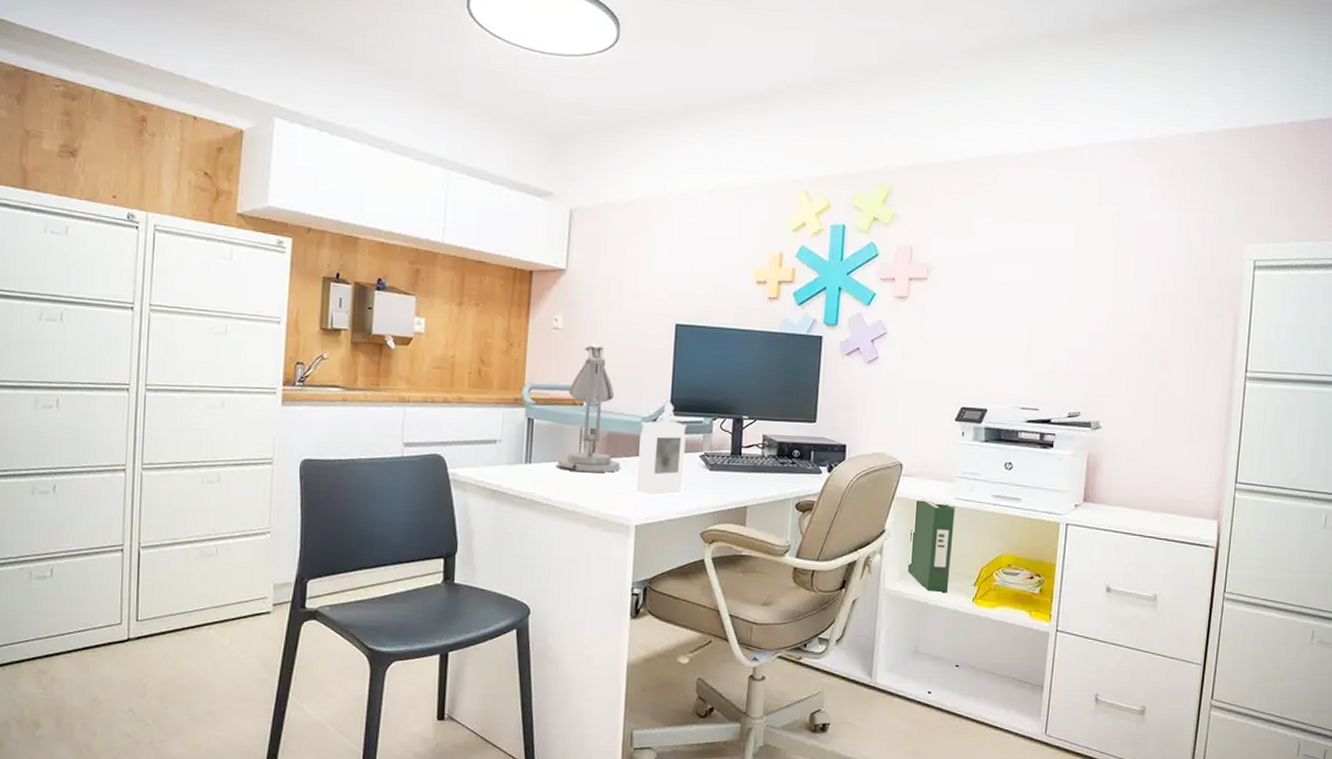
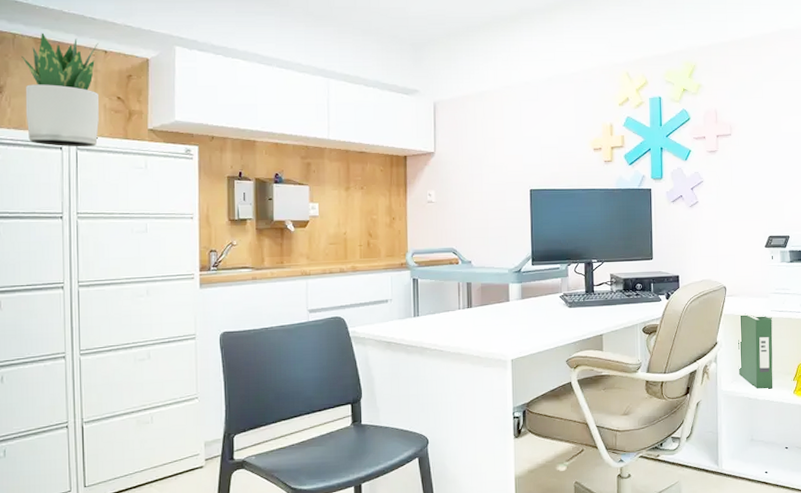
planter: none [100,89,187,229] -> present [22,33,100,147]
desk lamp: present [556,343,621,473] -> none [440,211,494,320]
tissue box: present [635,402,687,496] -> none [508,254,548,334]

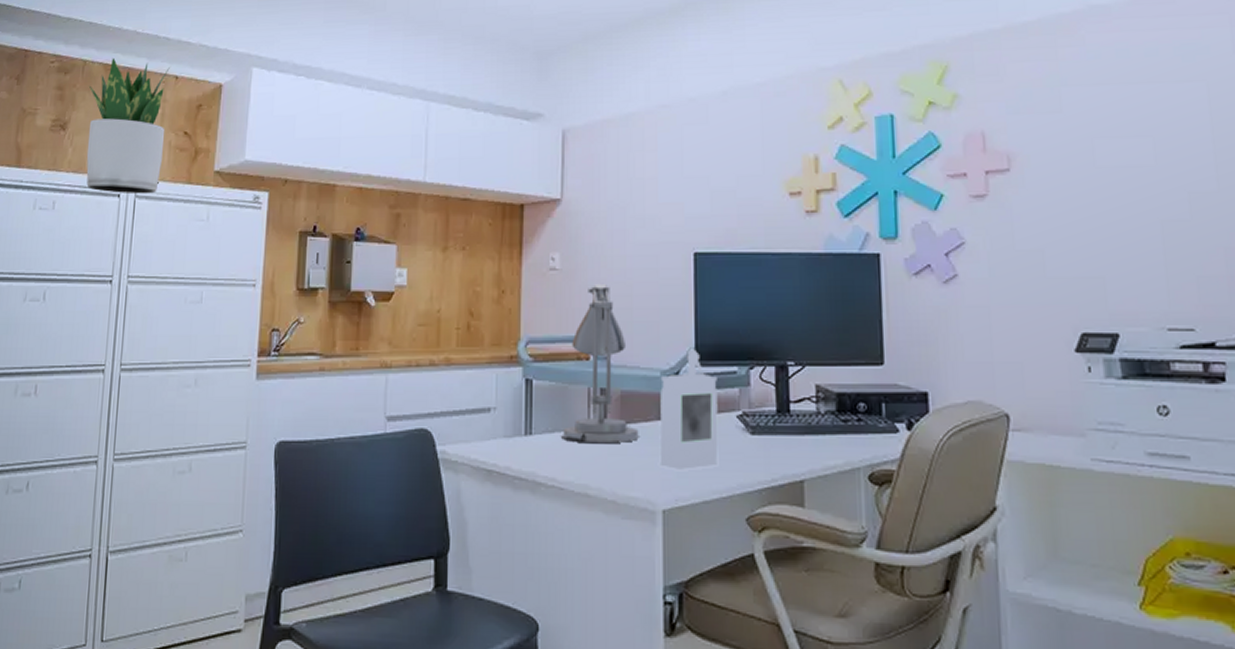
desk lamp: none [440,211,494,320] -> present [561,283,639,444]
tissue box: none [508,254,548,334] -> present [659,349,719,471]
binder: present [738,313,773,390] -> none [1033,461,1101,597]

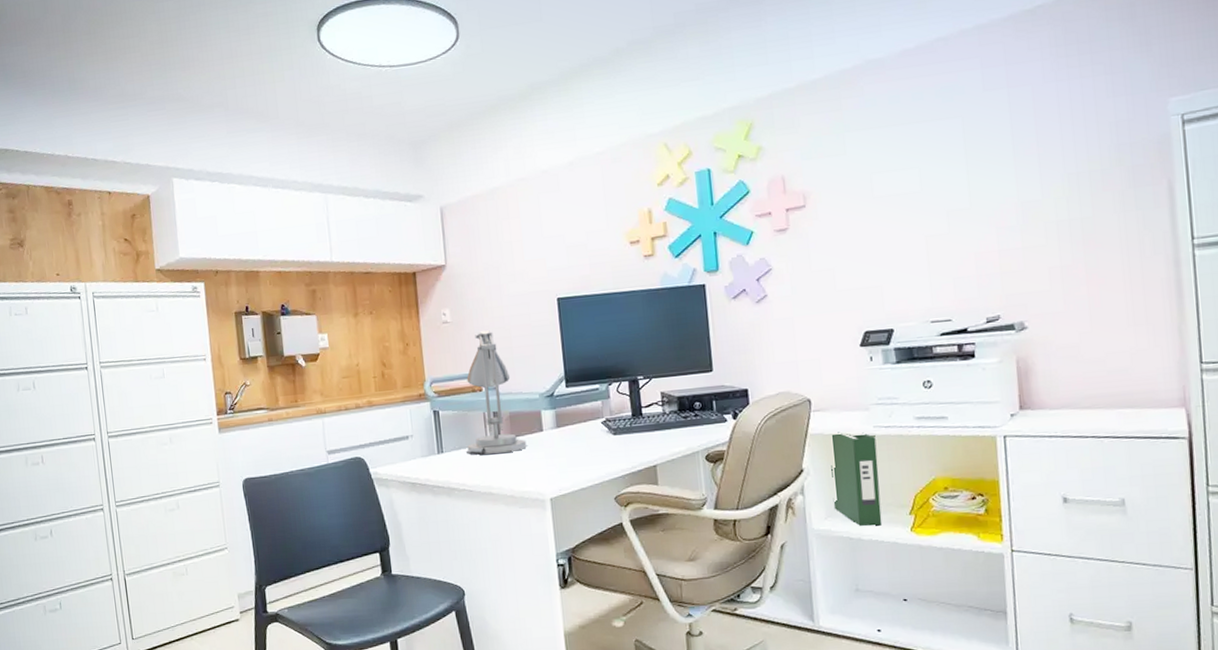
planter: present [86,58,170,194] -> none [36,180,111,296]
tissue box: present [659,349,719,471] -> none [539,374,591,468]
binder: none [1033,461,1101,597] -> present [831,432,882,527]

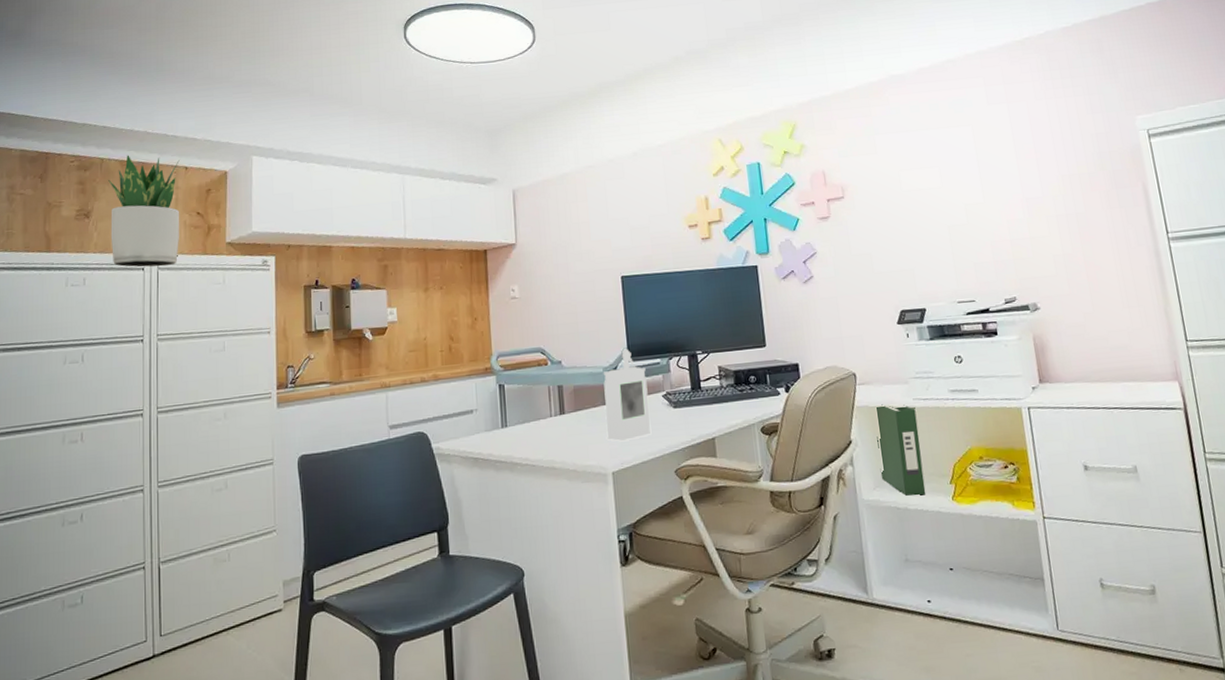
planter: none [36,180,111,296] -> present [108,155,180,267]
desk lamp: present [466,330,527,456] -> none [530,305,590,430]
tissue box: none [539,374,591,468] -> present [603,349,652,442]

